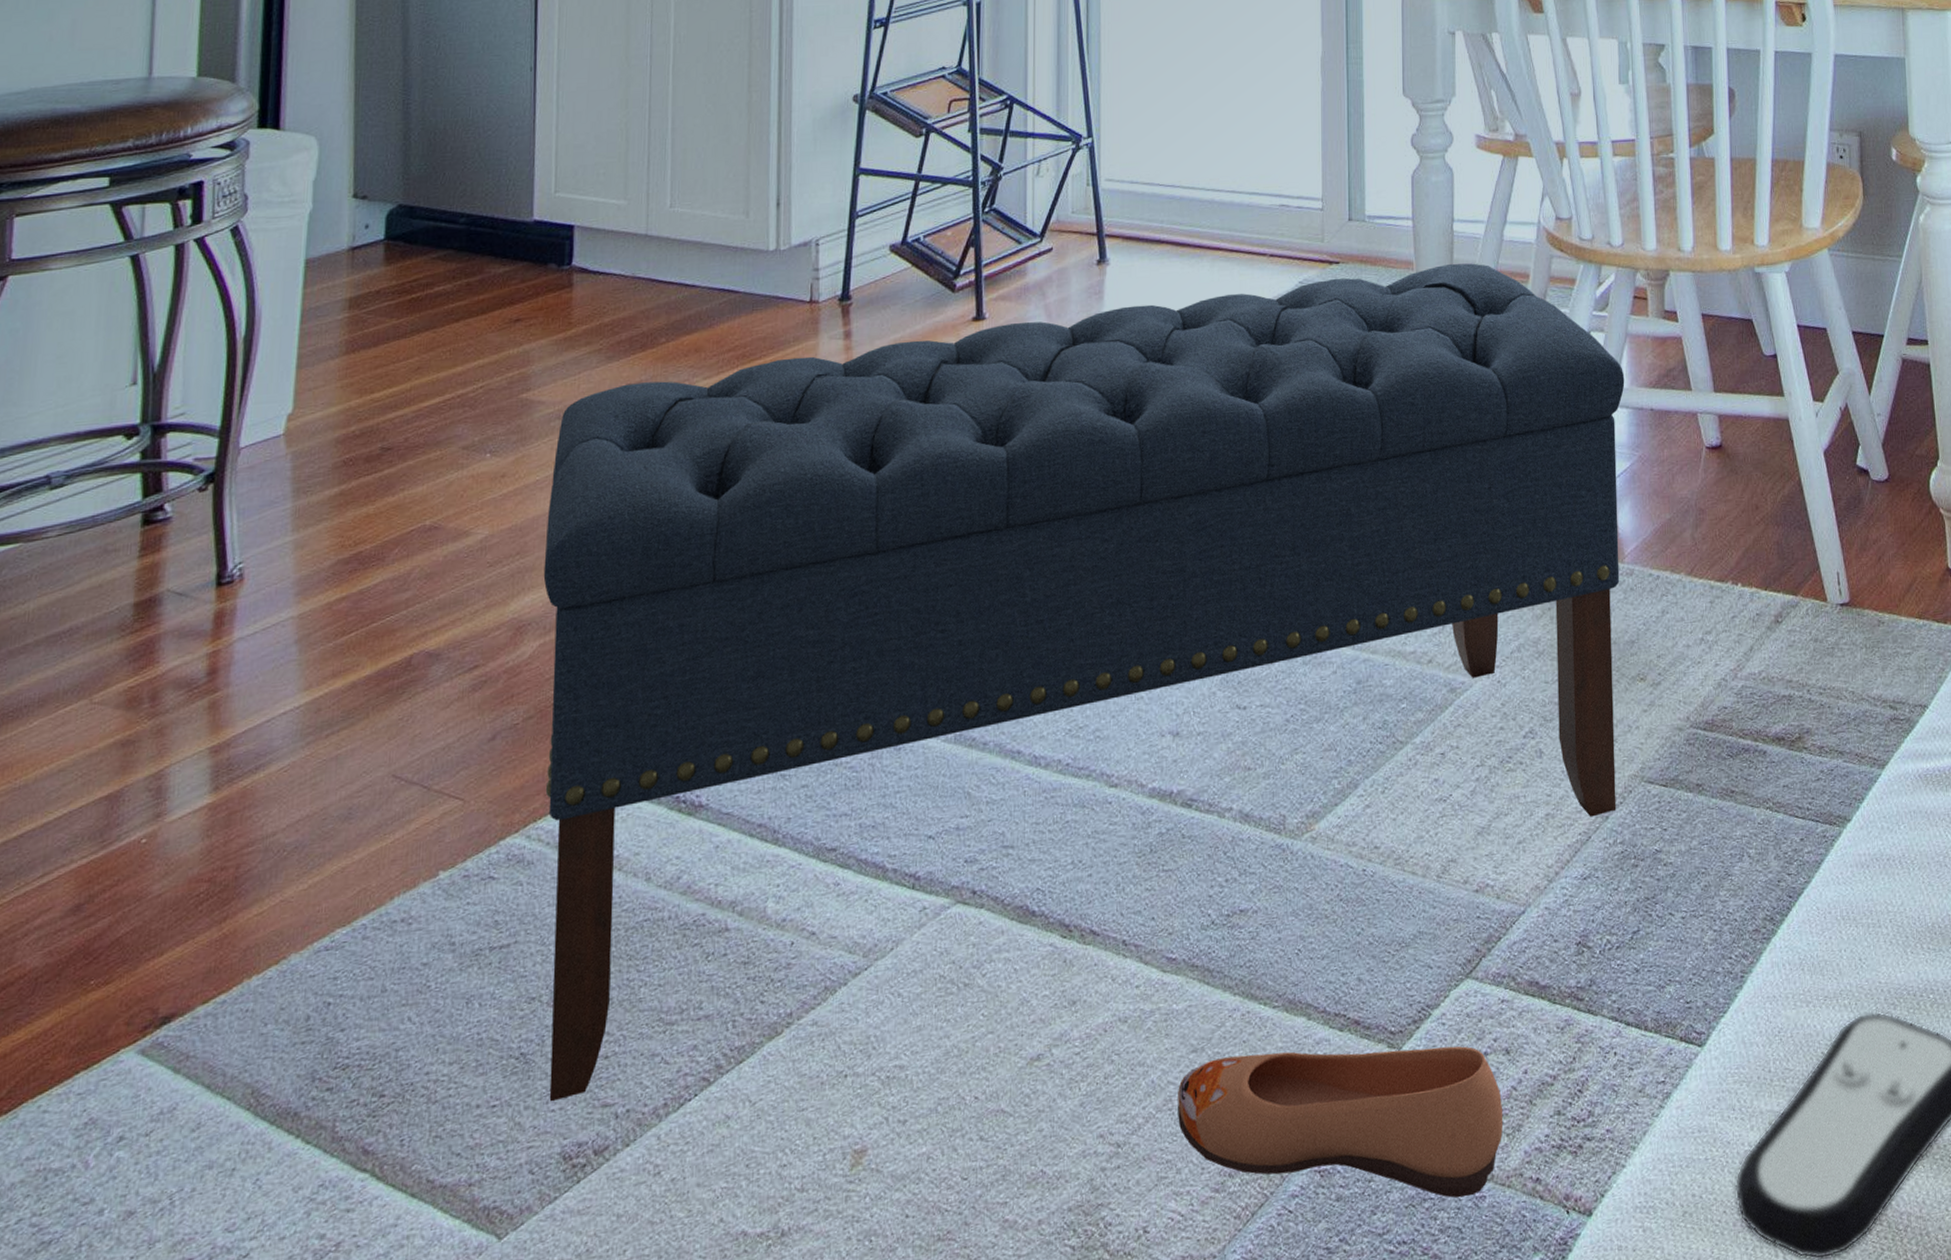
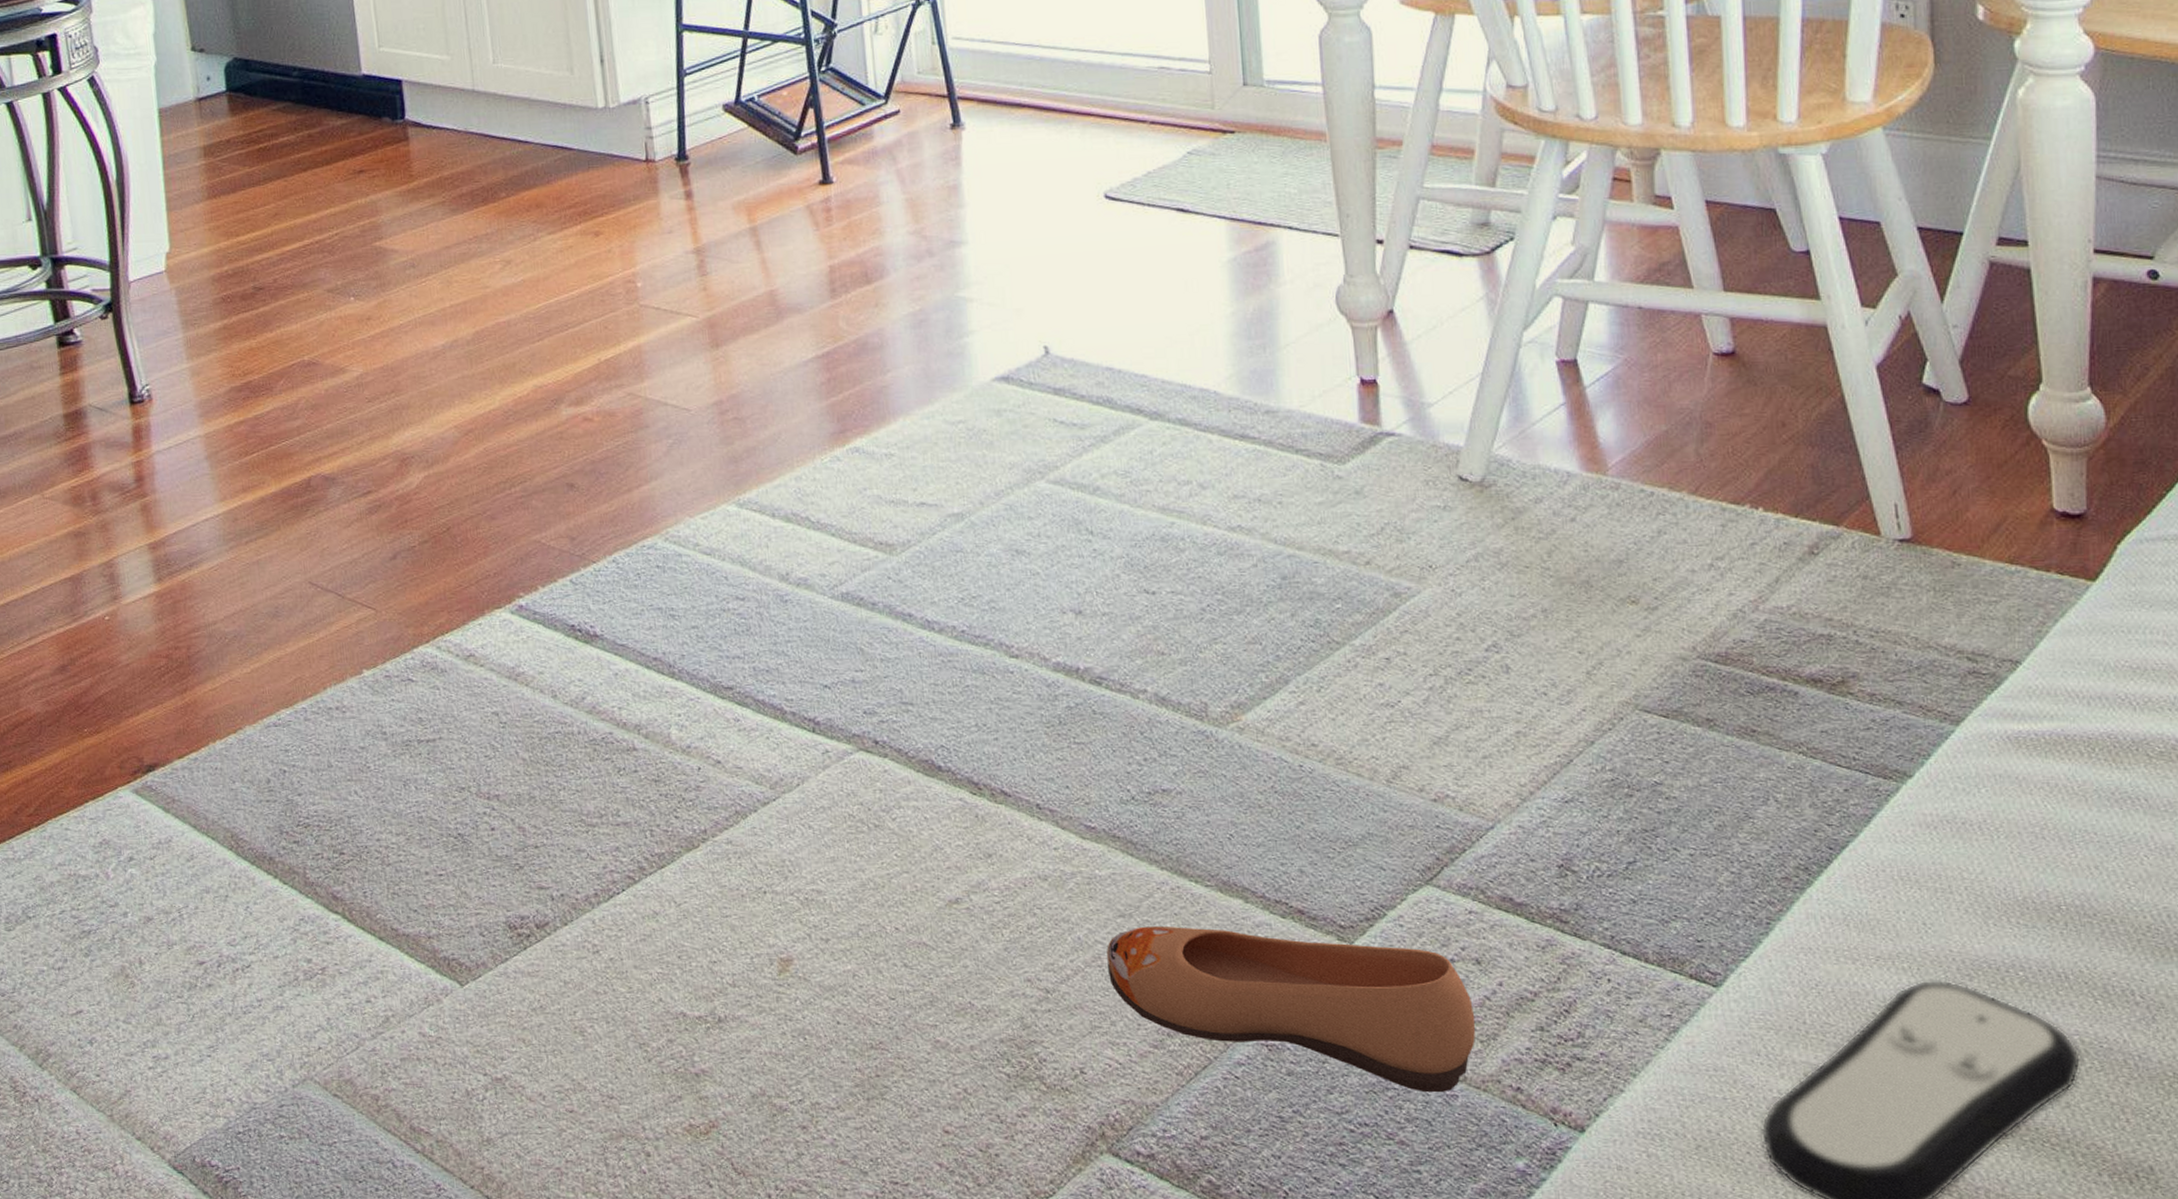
bench: present [543,263,1625,1102] -> none [414,135,1604,879]

